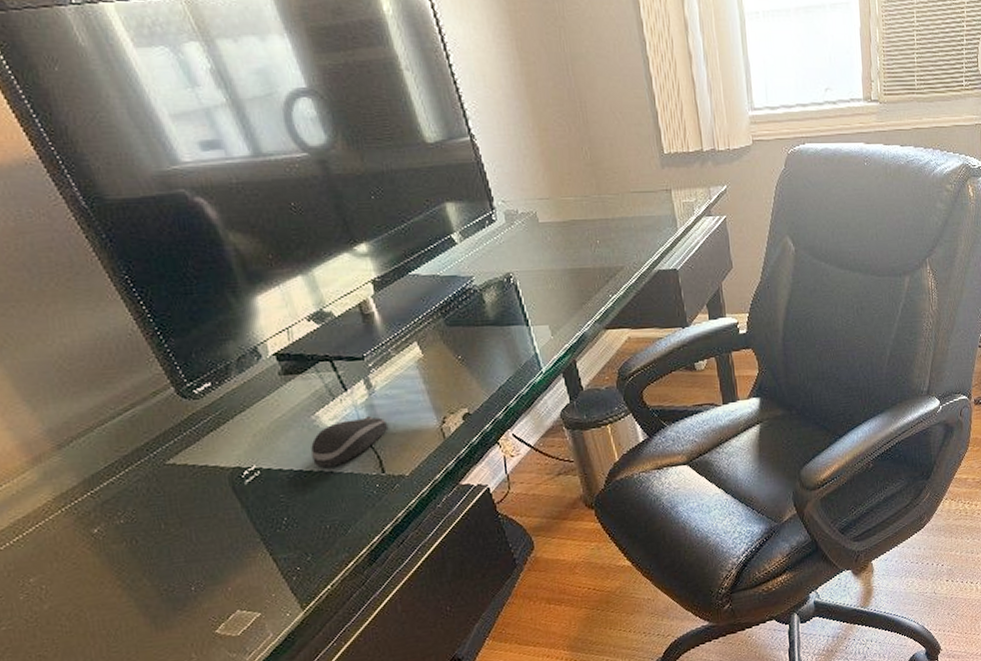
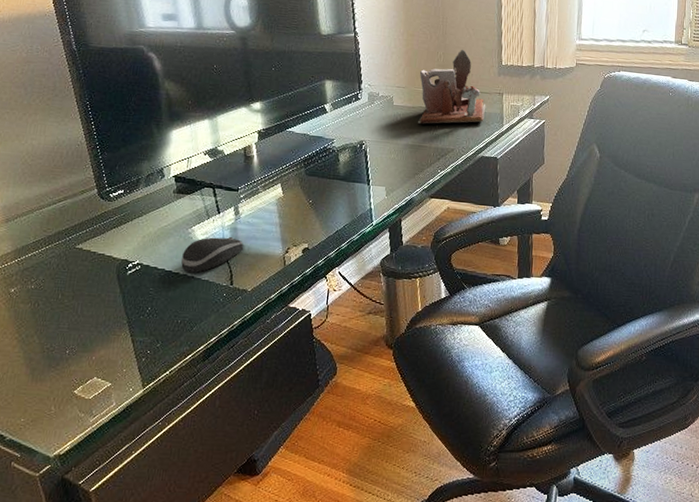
desk organizer: none [564,140,654,242] -> present [418,49,486,124]

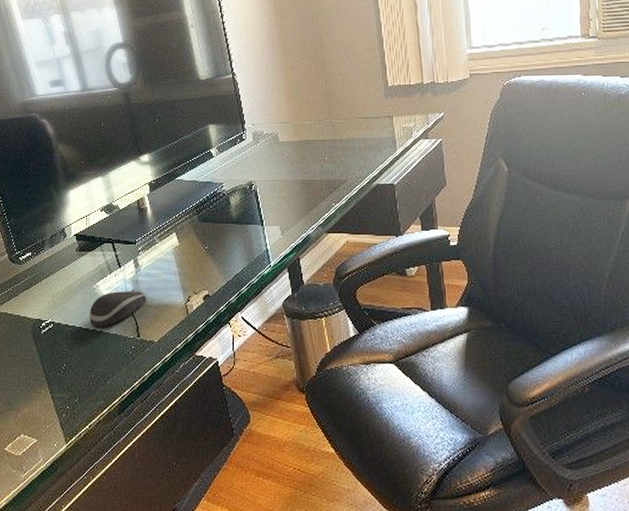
desk organizer: present [418,49,486,124] -> none [303,75,376,158]

